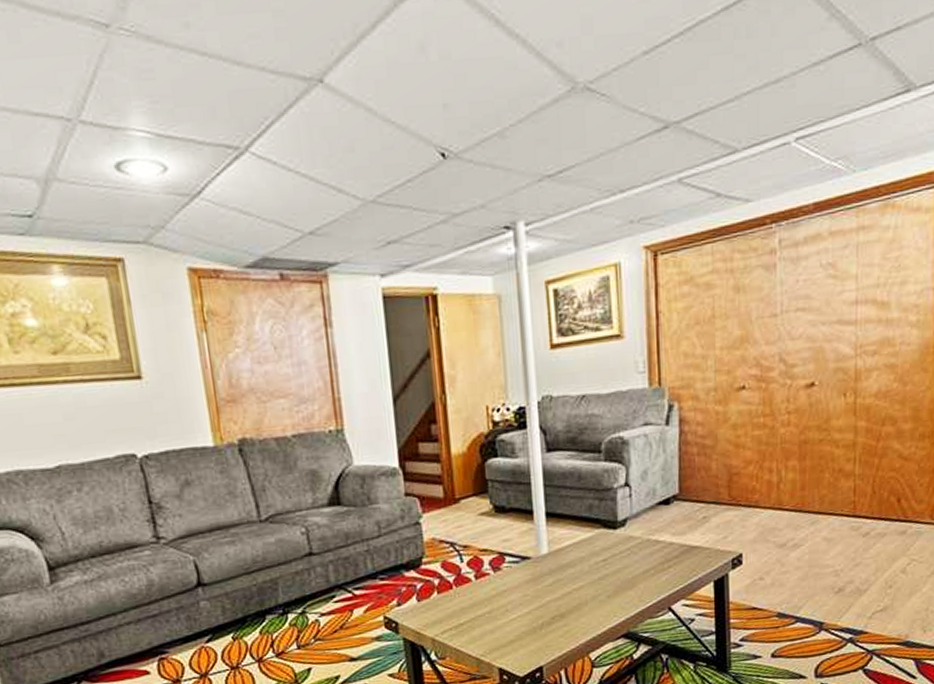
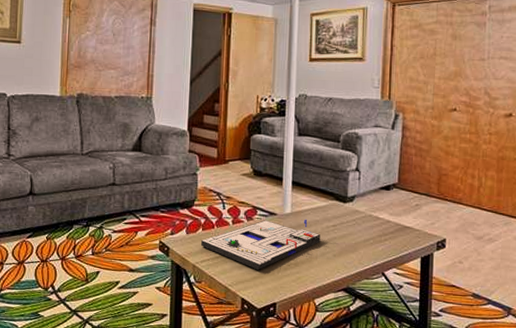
board game: none [438,558,589,631] -> present [201,219,321,270]

